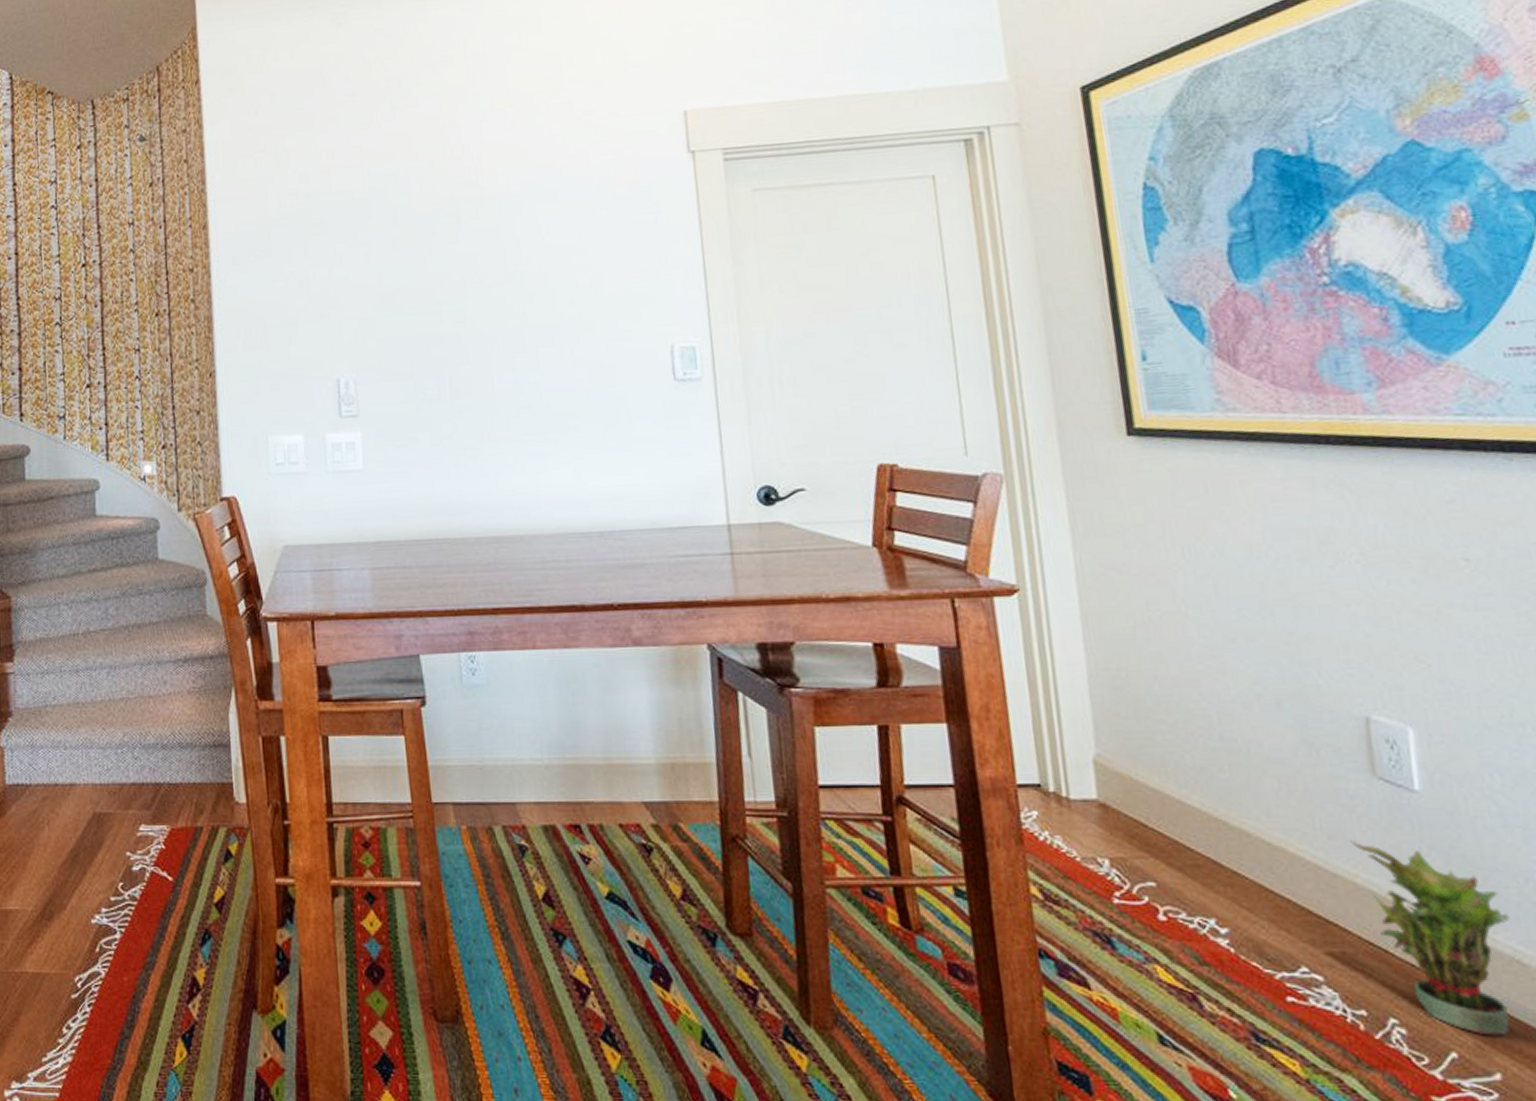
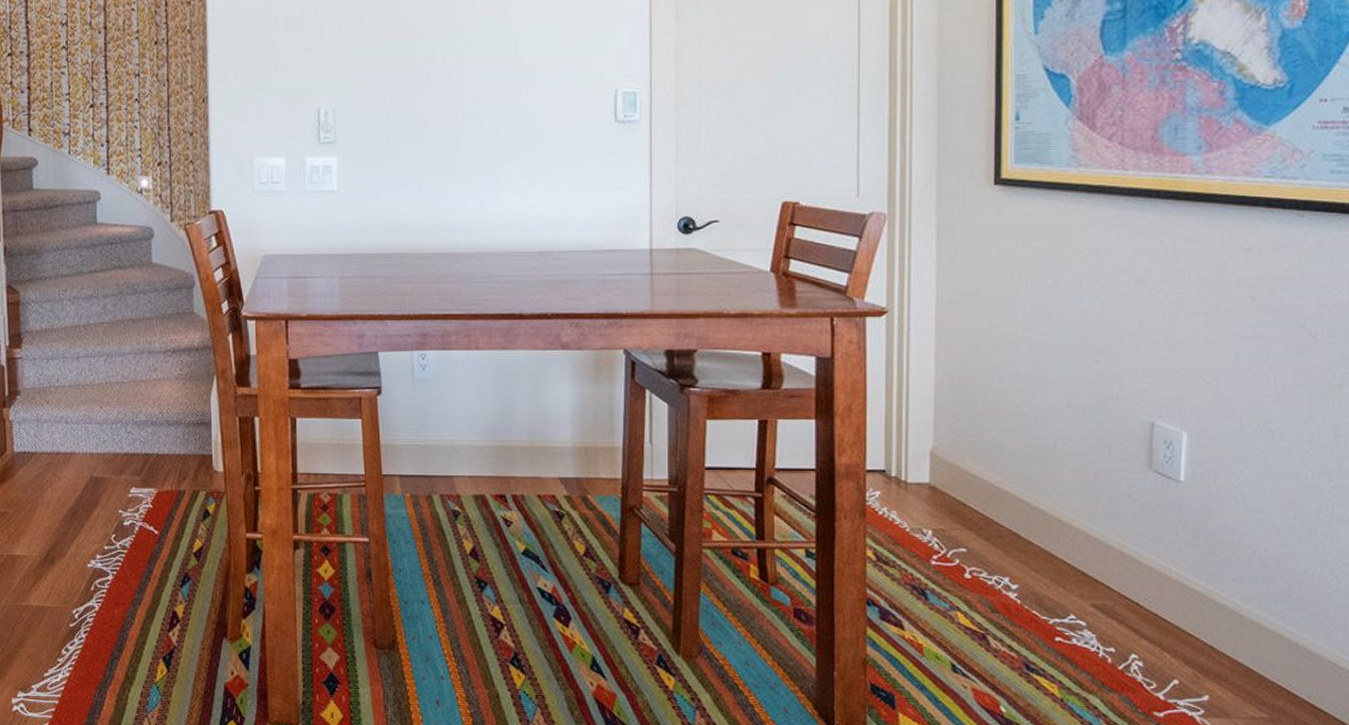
potted plant: present [1350,839,1511,1036] -> none [1123,518,1236,668]

